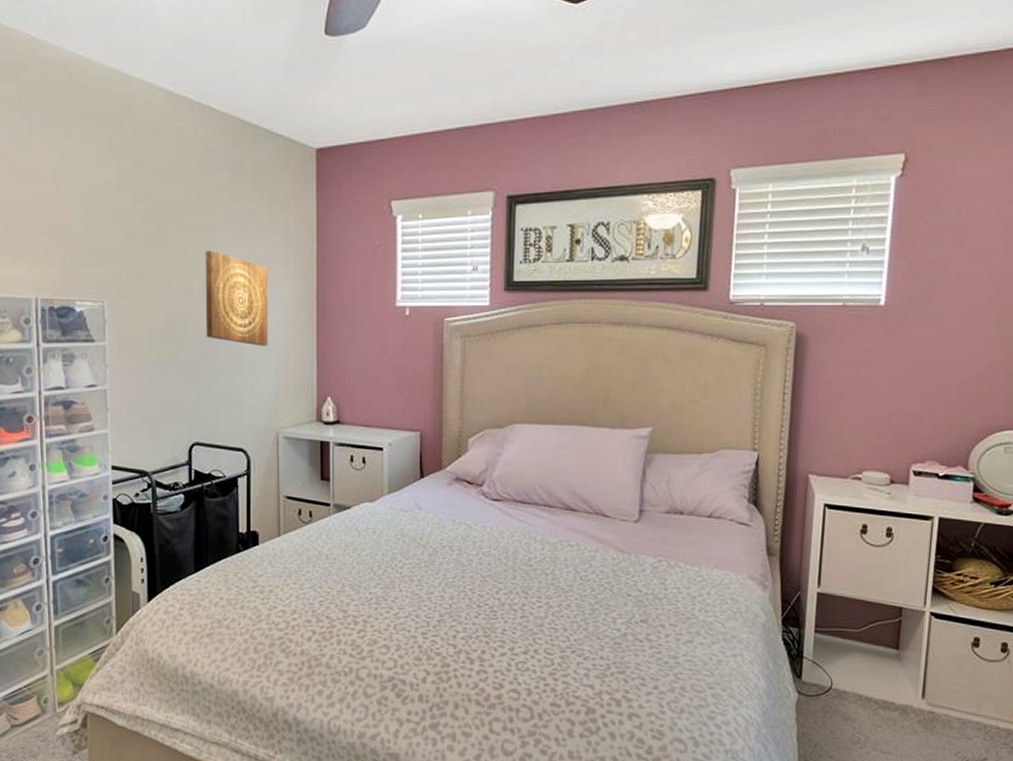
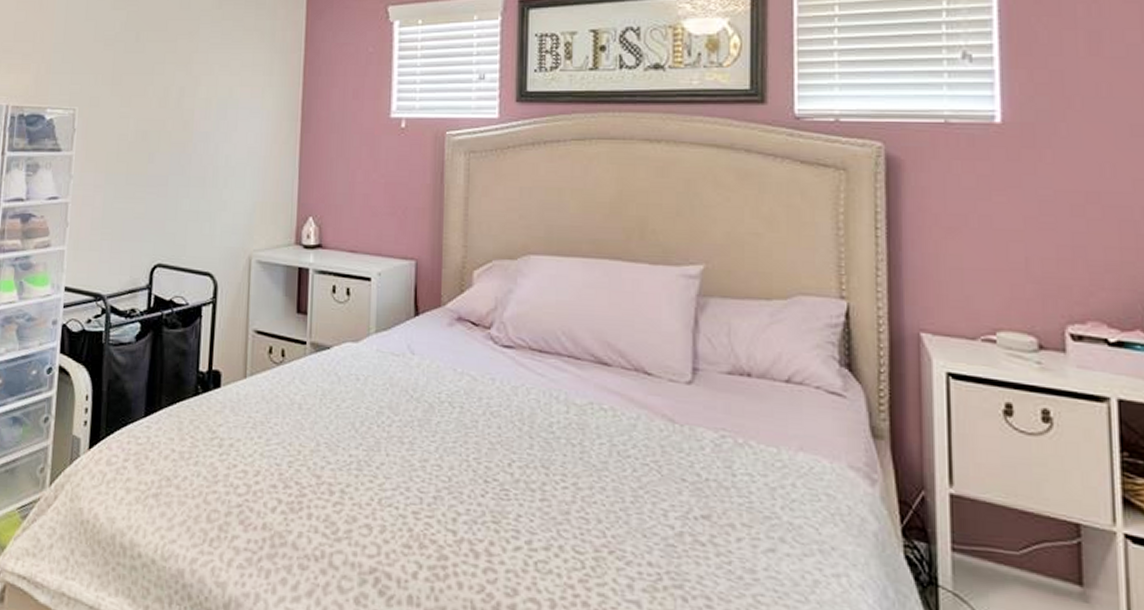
wall art: present [205,251,268,346] -> none [179,58,250,159]

